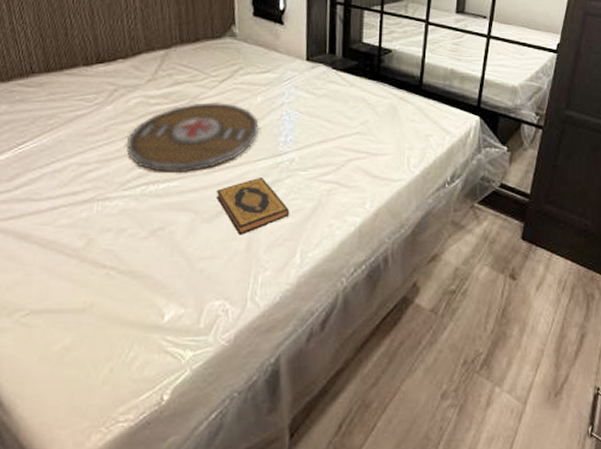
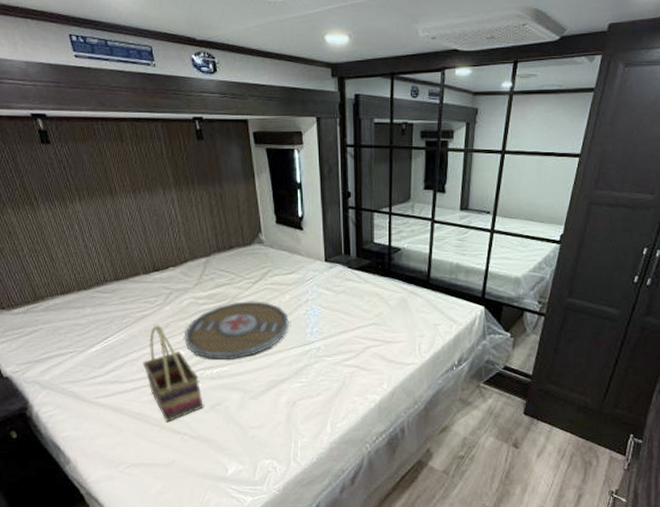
woven basket: none [66,128,141,253] -> present [142,325,203,423]
hardback book: present [216,178,290,235] -> none [259,363,320,409]

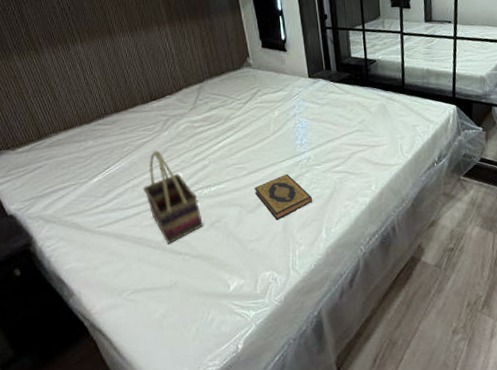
serving tray: present [184,301,290,361] -> none [182,119,281,179]
hardback book: none [259,363,320,409] -> present [255,174,313,220]

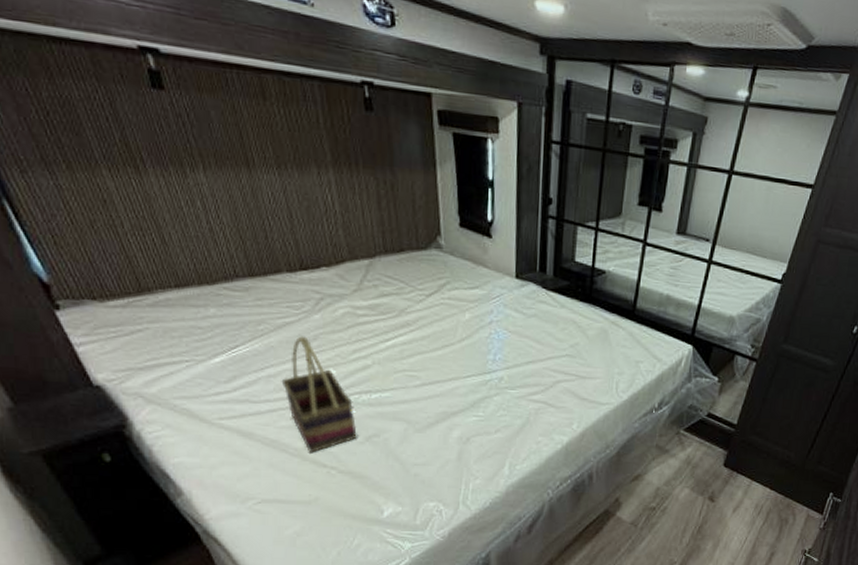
hardback book: present [255,174,313,220] -> none [427,393,499,446]

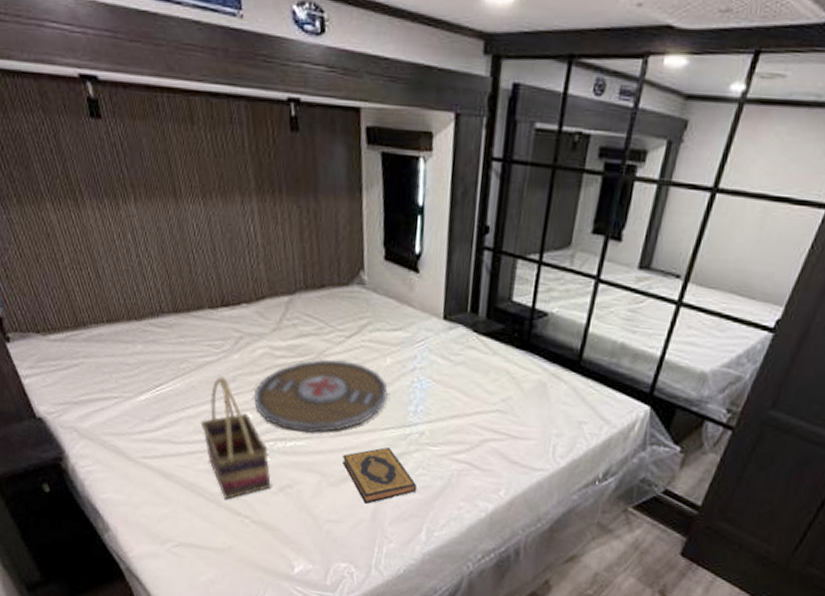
serving tray: none [336,315,469,385] -> present [253,358,389,434]
hardback book: none [427,393,499,446] -> present [342,447,418,504]

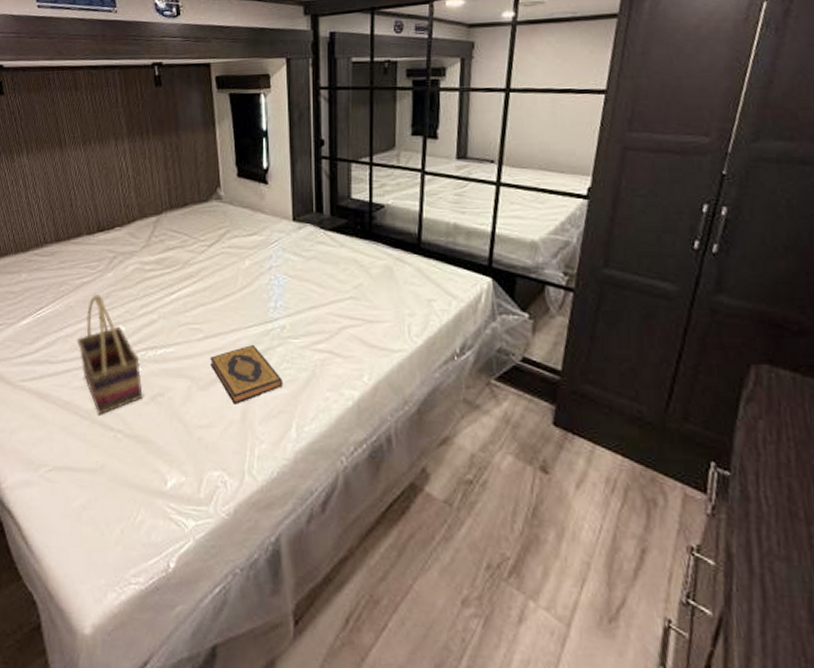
serving tray: present [253,358,389,434] -> none [126,267,249,340]

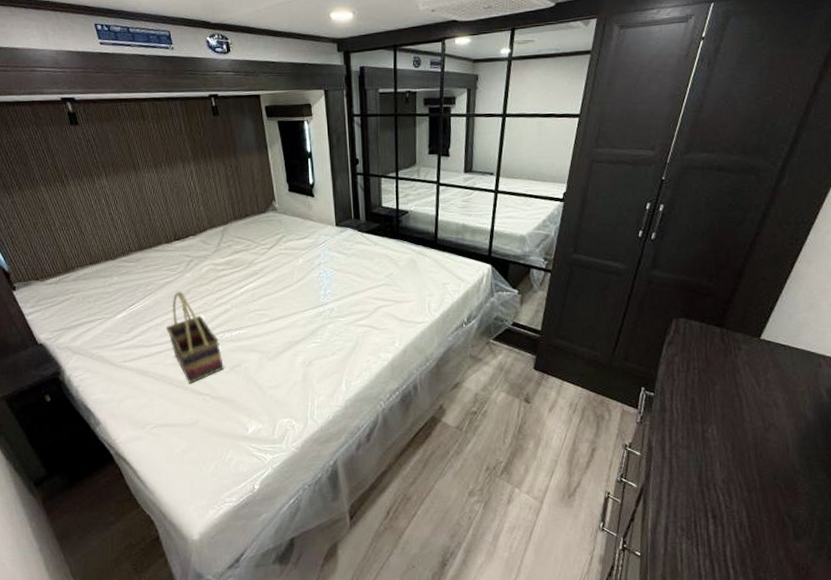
hardback book: present [210,345,284,404] -> none [276,324,334,369]

